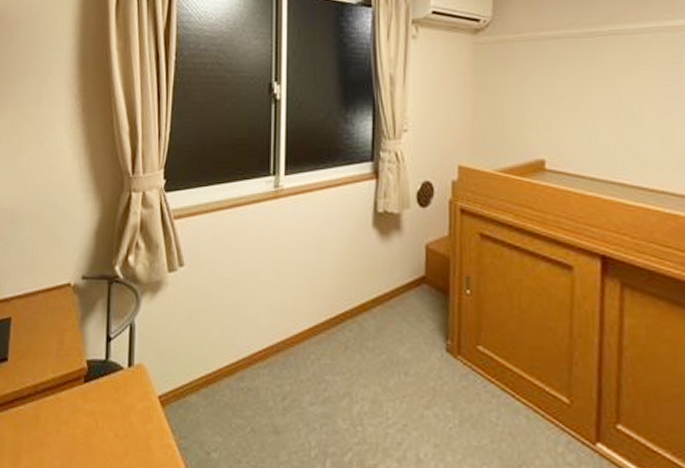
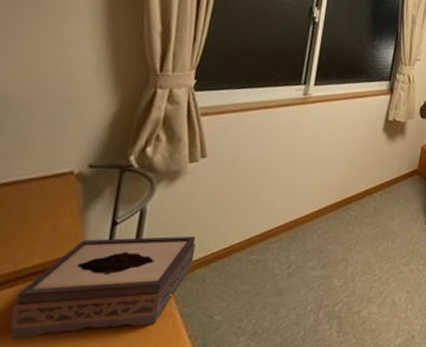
tissue box: none [35,355,185,456] -> present [10,236,196,339]

